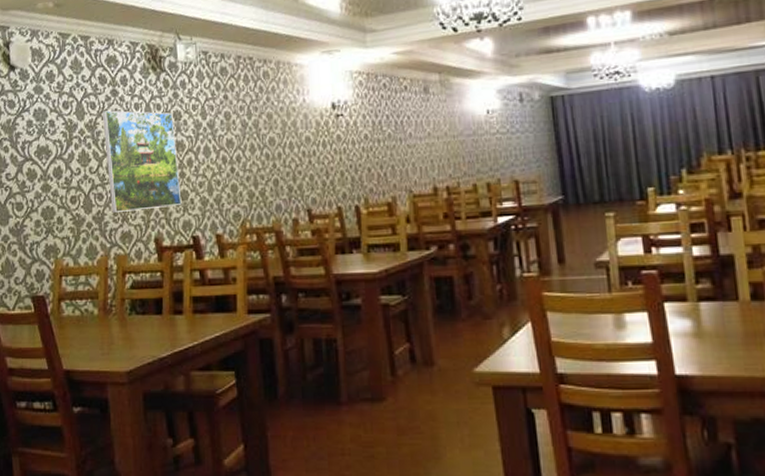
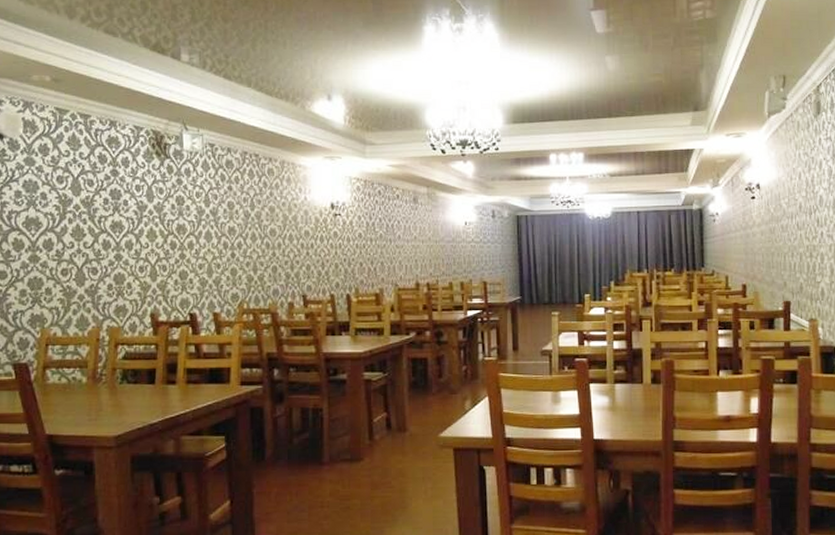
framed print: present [102,110,182,213] -> none [100,189,181,287]

